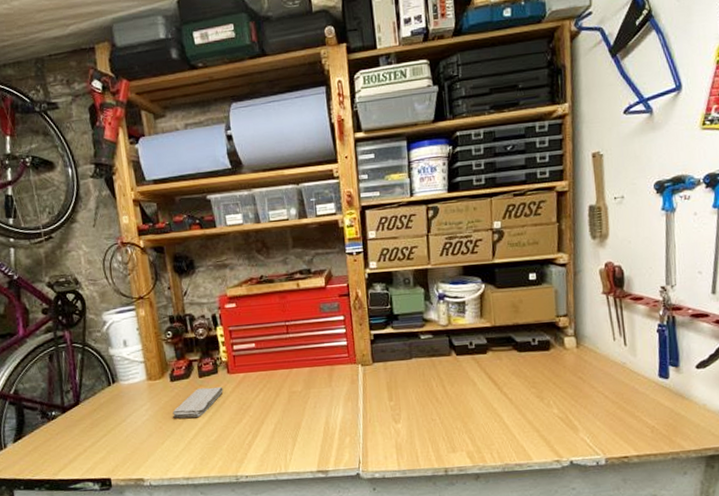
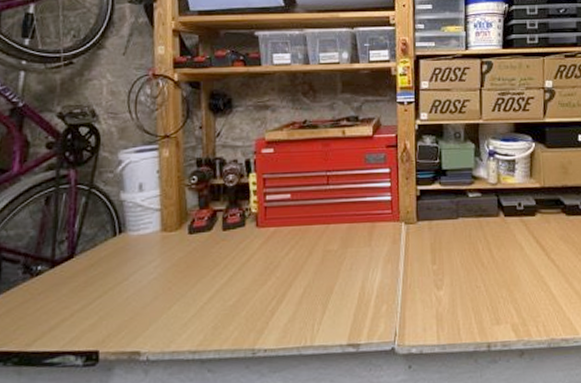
washcloth: present [173,386,223,419] -> none [186,242,249,279]

